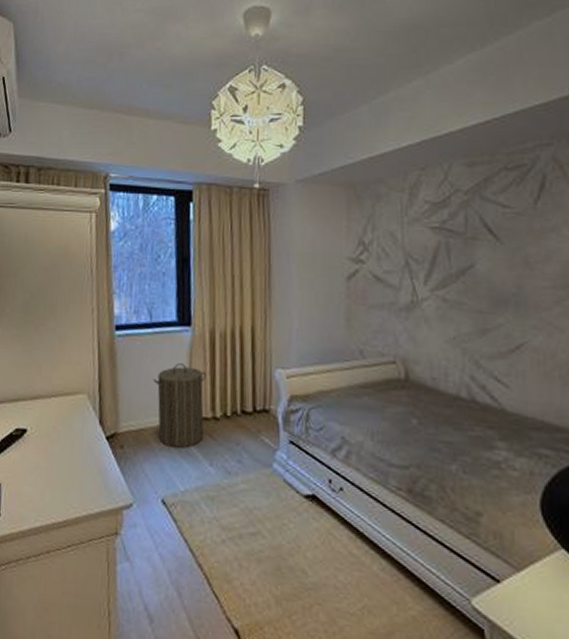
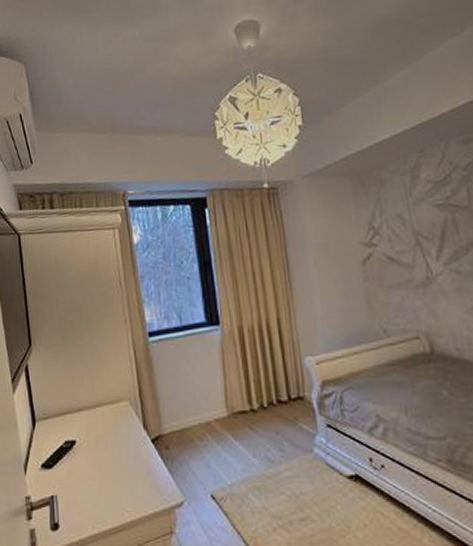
laundry hamper: present [153,363,206,448] -> none [189,361,244,443]

